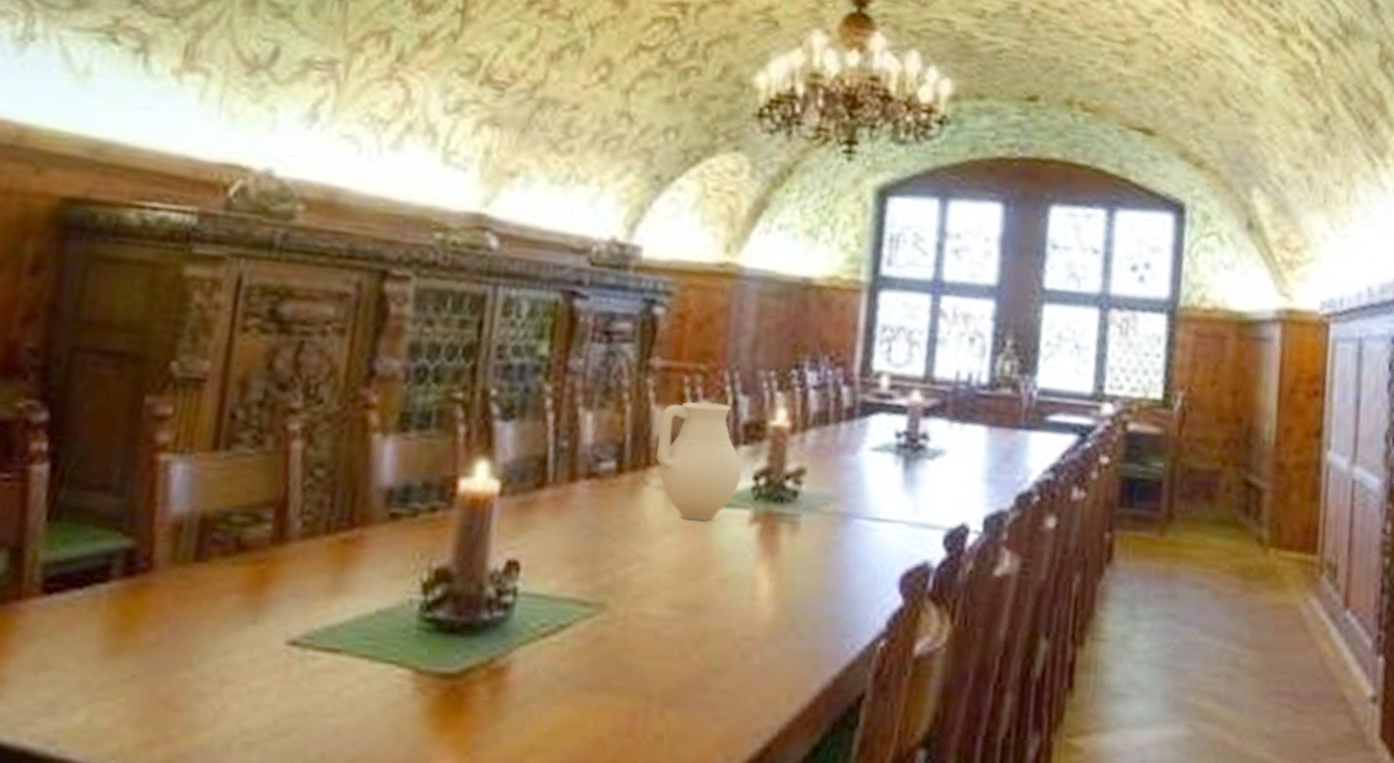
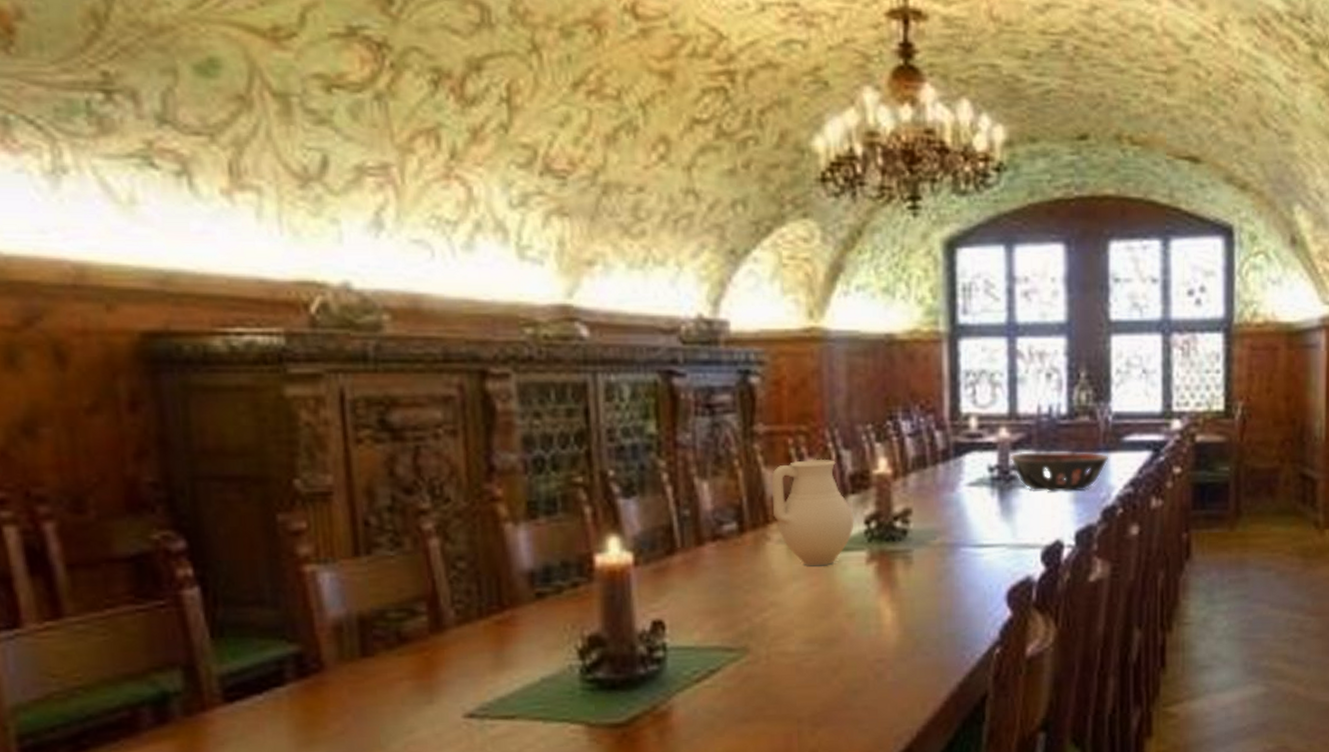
decorative bowl: none [920,419,1029,469] -> present [1010,451,1108,491]

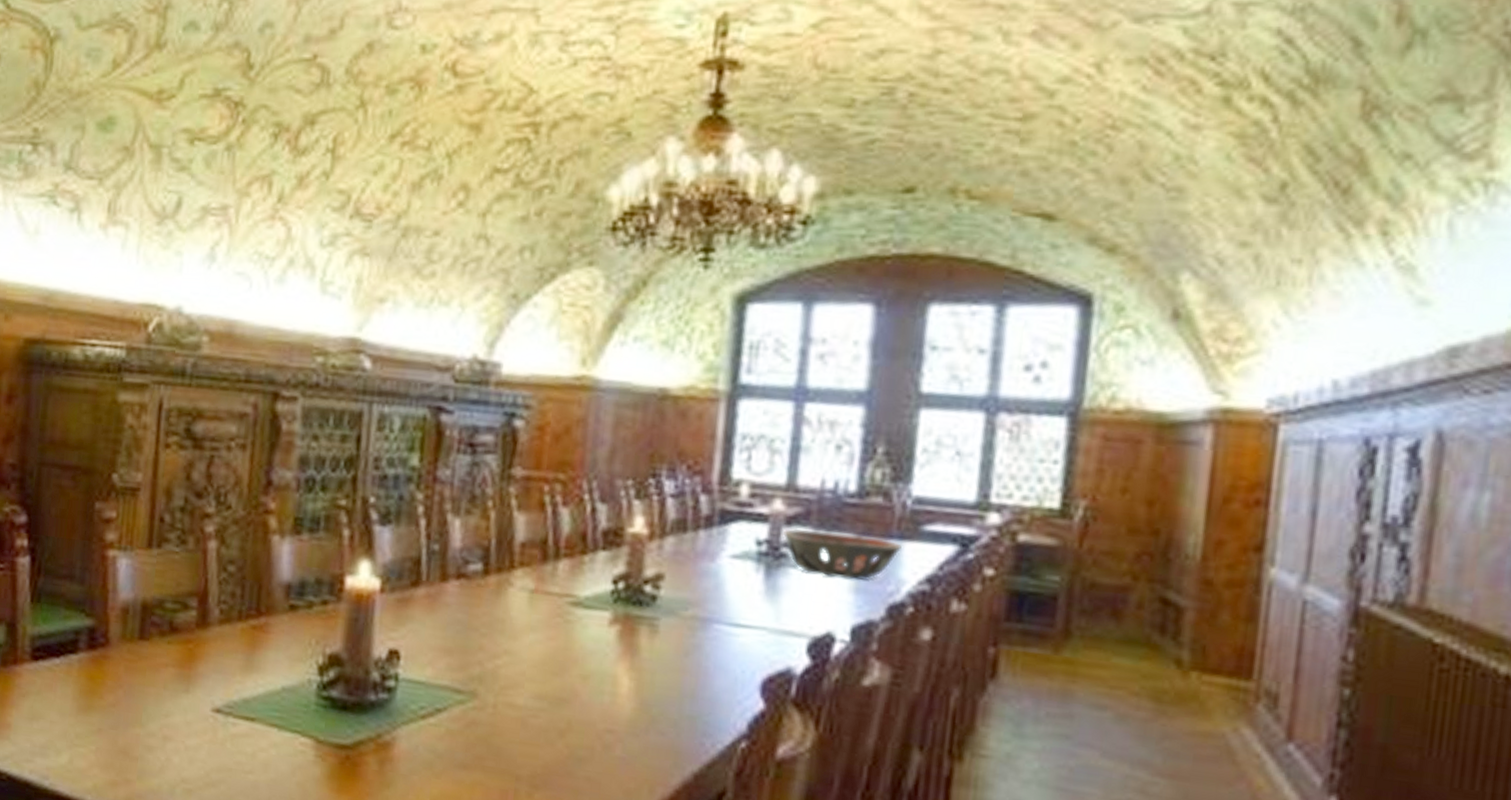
pitcher: present [771,458,854,567] -> none [518,508,602,621]

